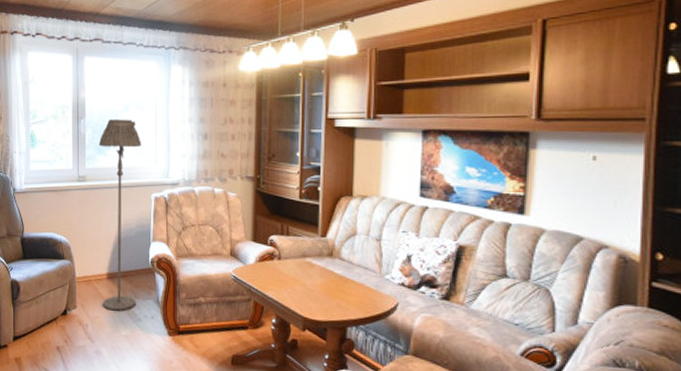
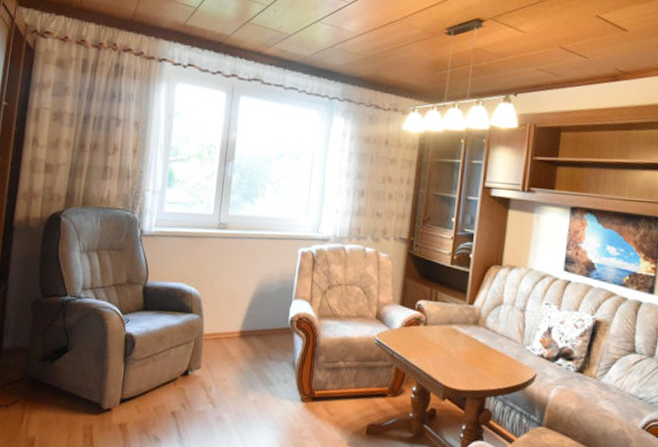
floor lamp: present [98,119,142,311] -> none [231,165,294,373]

